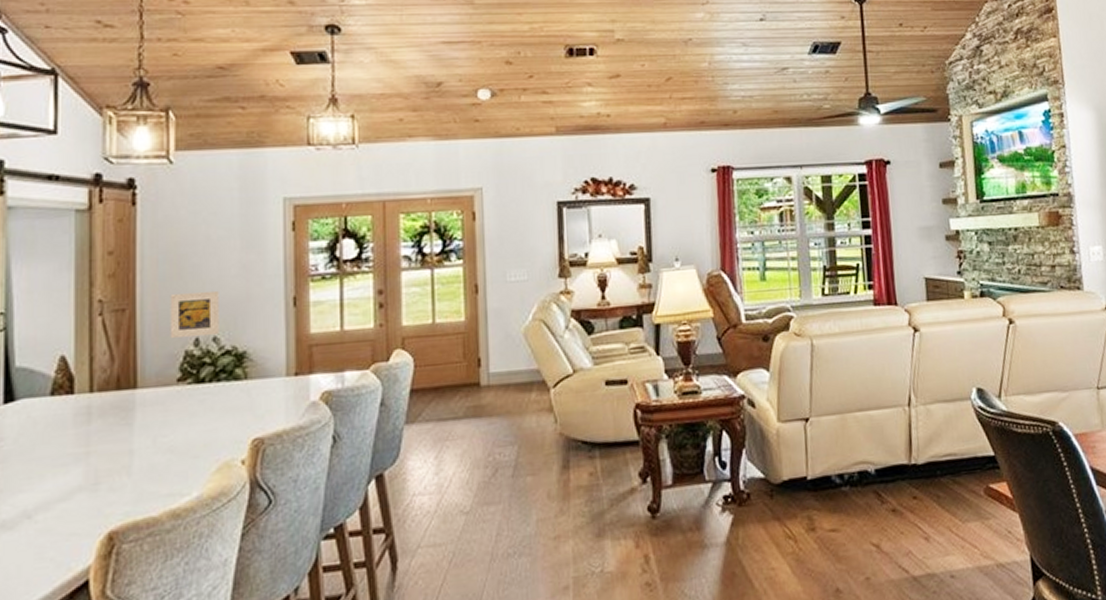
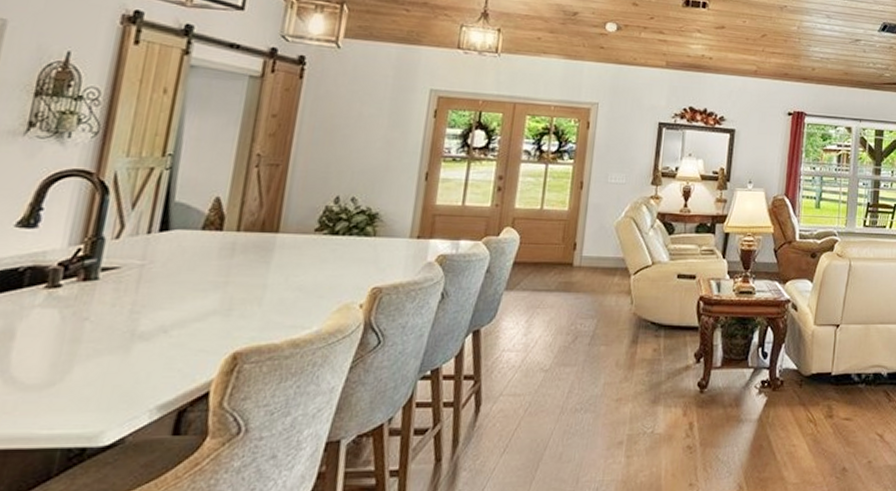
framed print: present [170,291,219,339] -> none [314,156,363,197]

